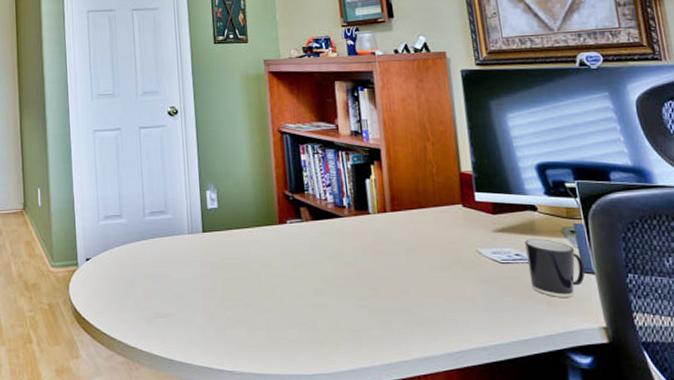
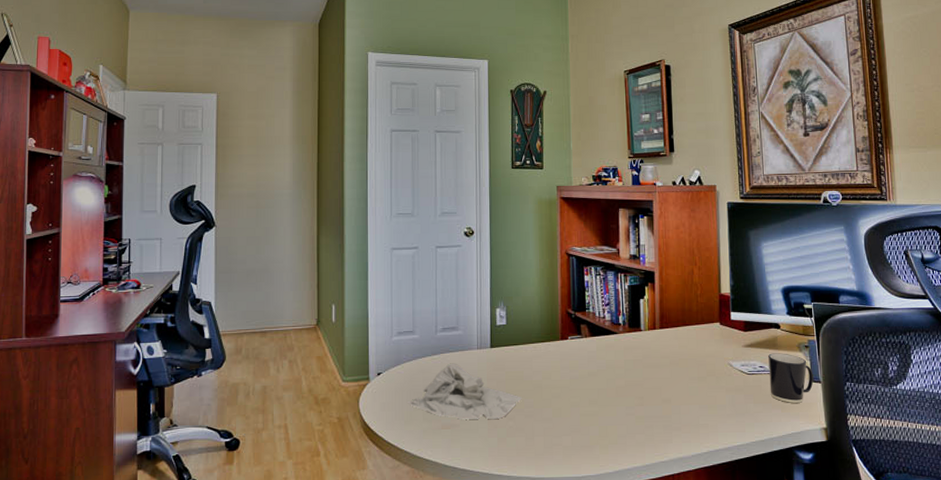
tissue: none [118,248,241,309] -> present [407,363,523,420]

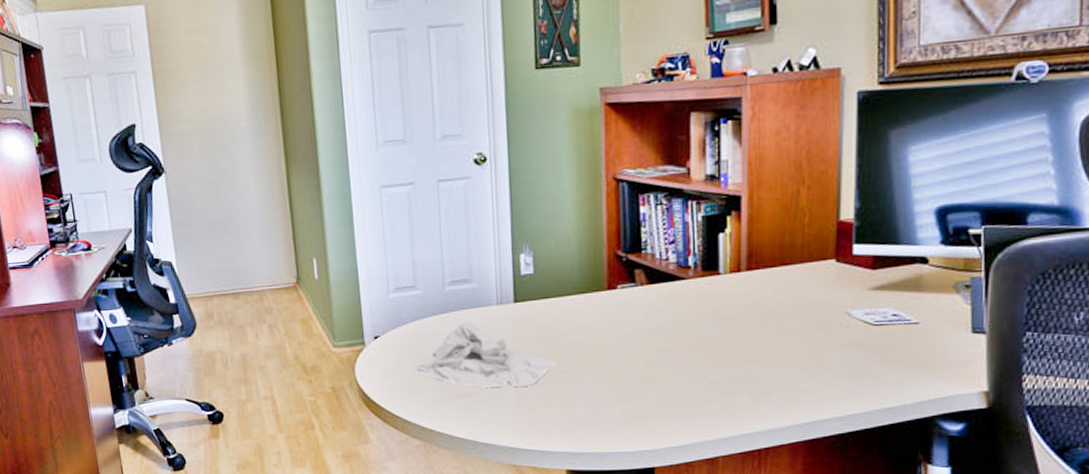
mug: present [768,353,814,403] -> none [906,296,975,361]

